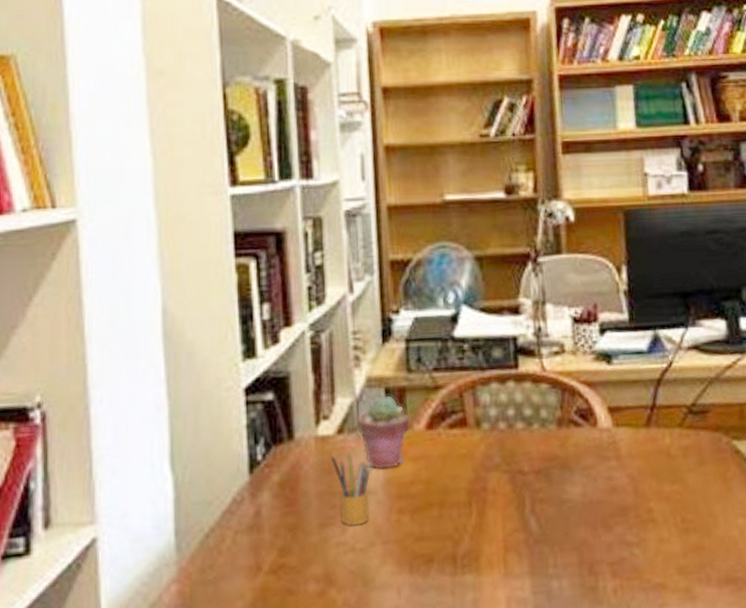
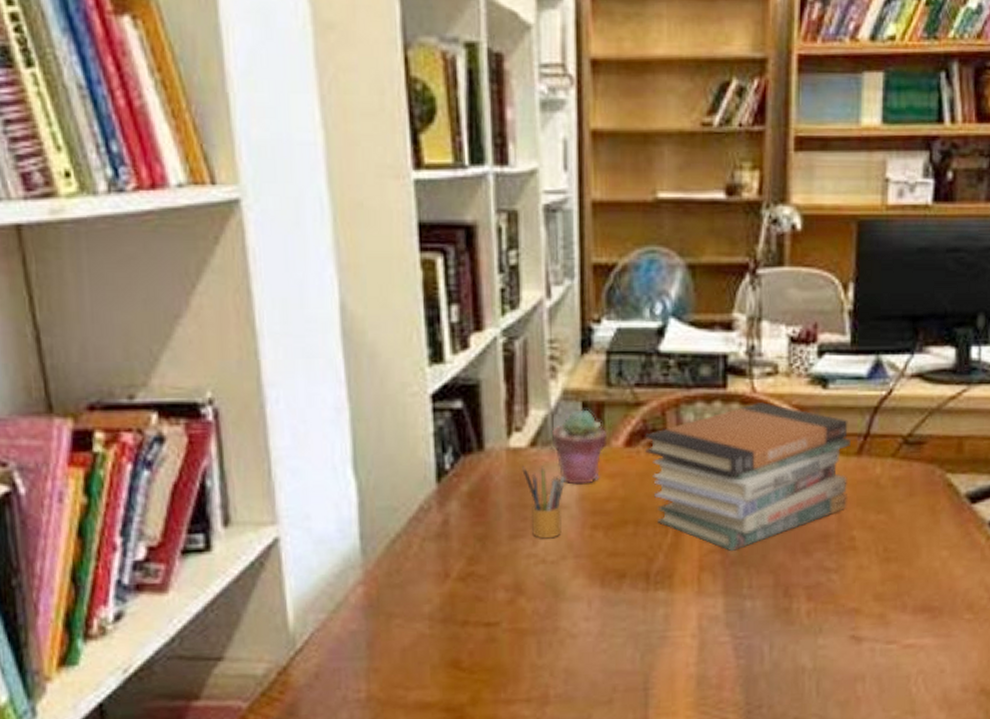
book stack: none [445,380,642,530] -> present [644,402,851,552]

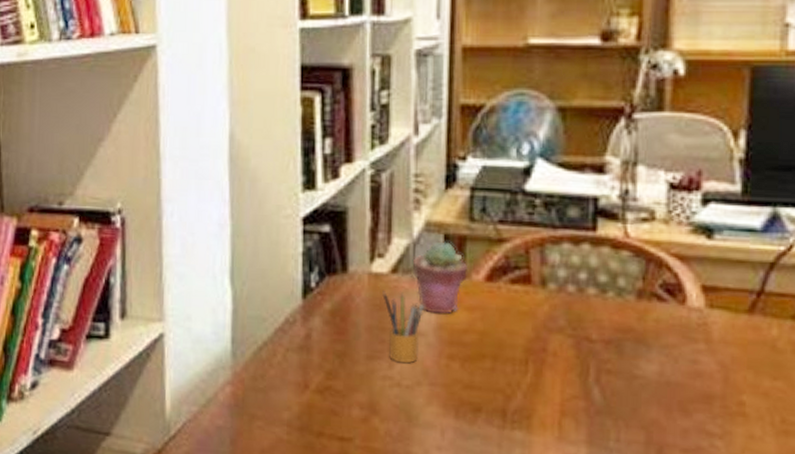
book stack: present [644,402,851,552] -> none [505,248,740,401]

